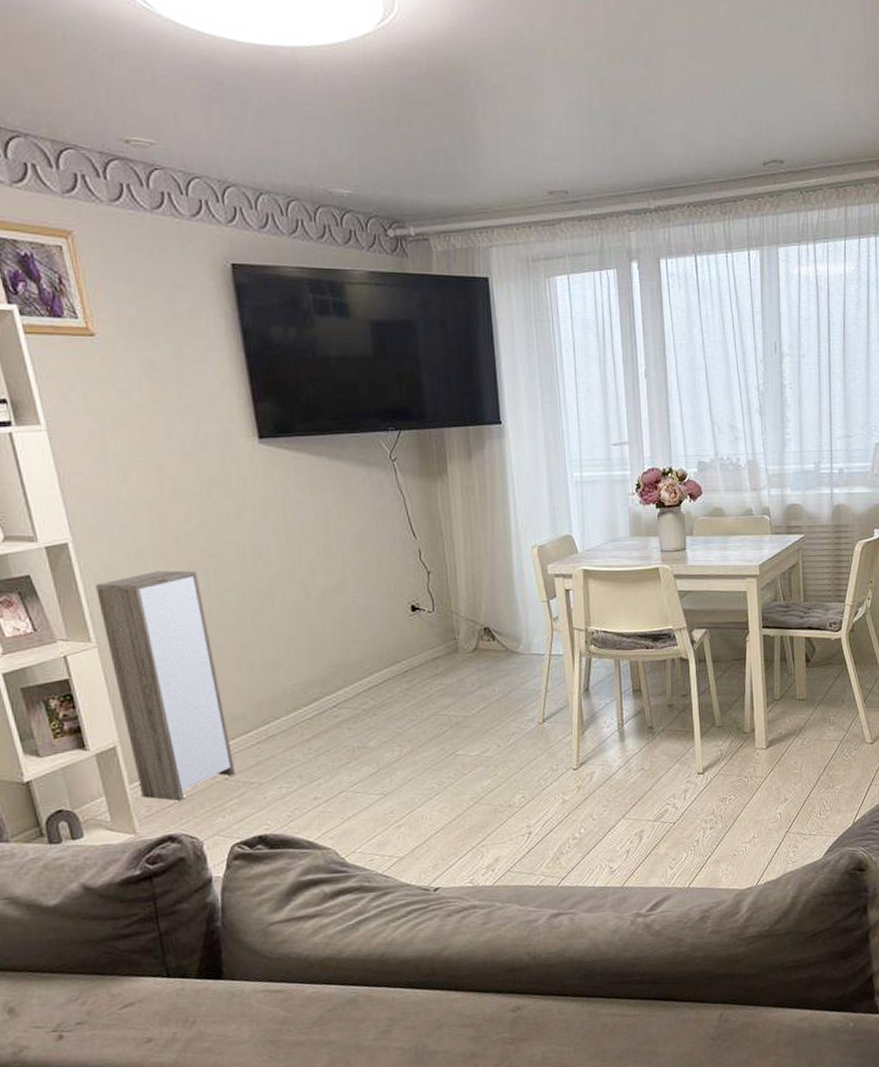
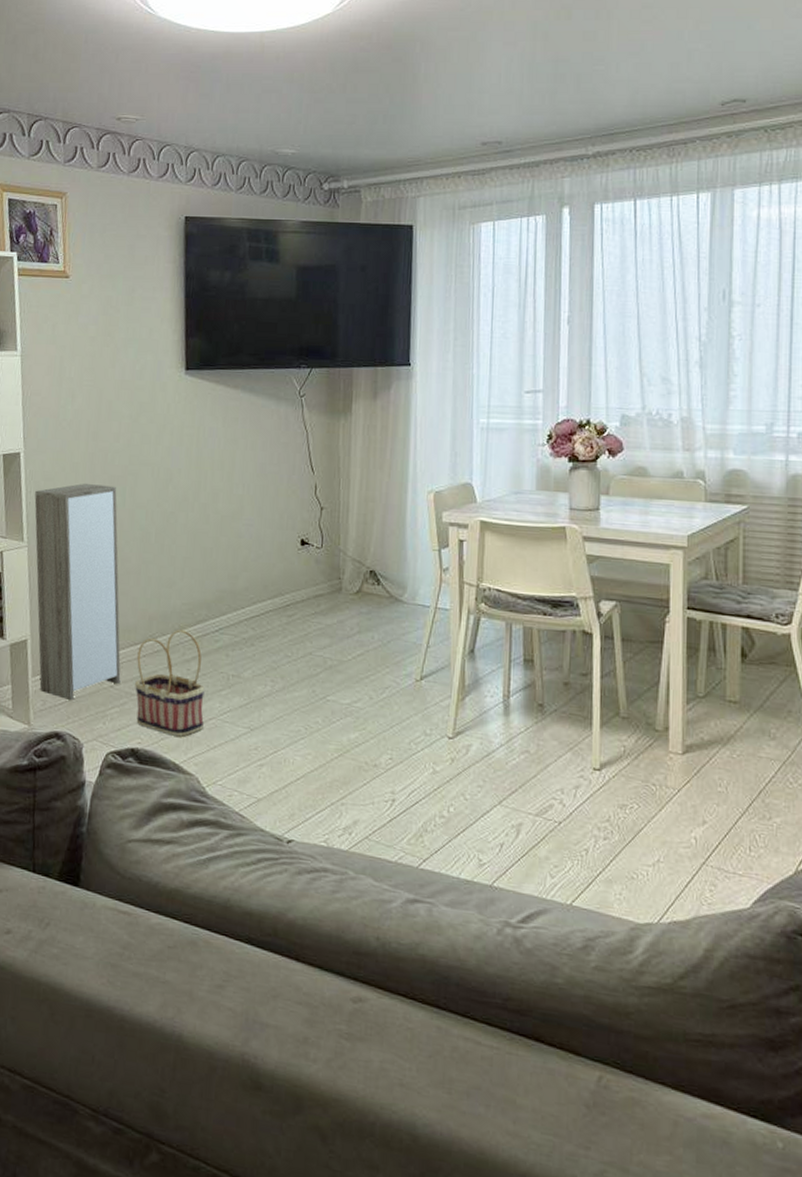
basket: none [250,711,334,816] -> present [134,630,205,737]

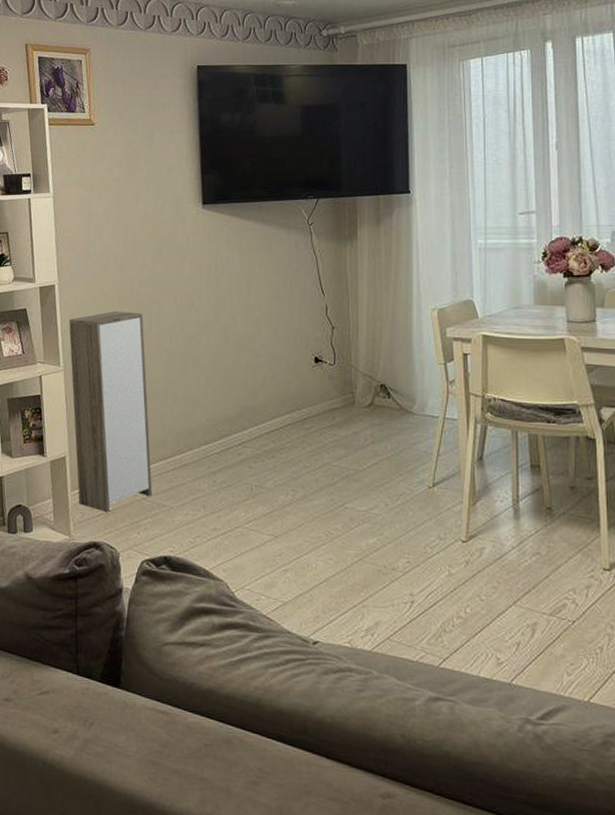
basket: present [134,630,205,737] -> none [165,444,231,545]

